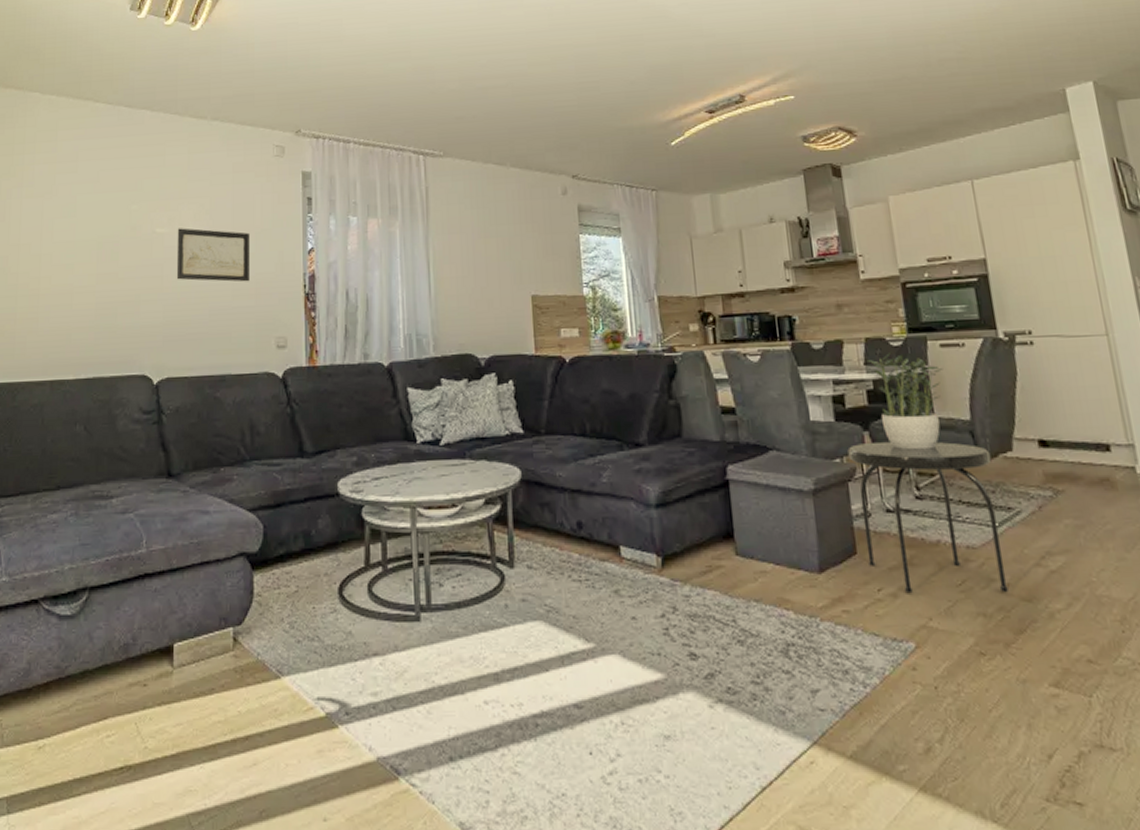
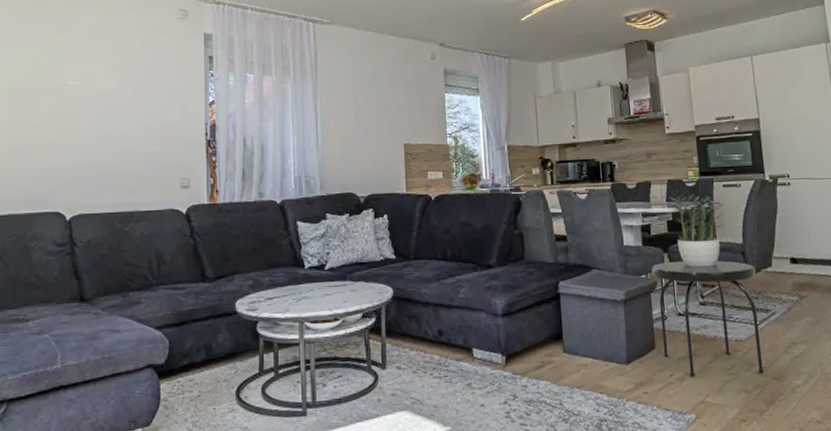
wall art: present [176,228,251,282] -> none [87,81,157,130]

